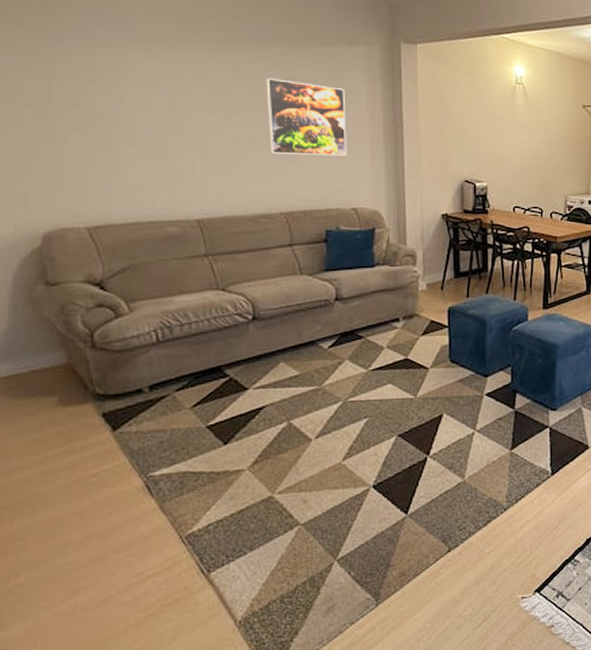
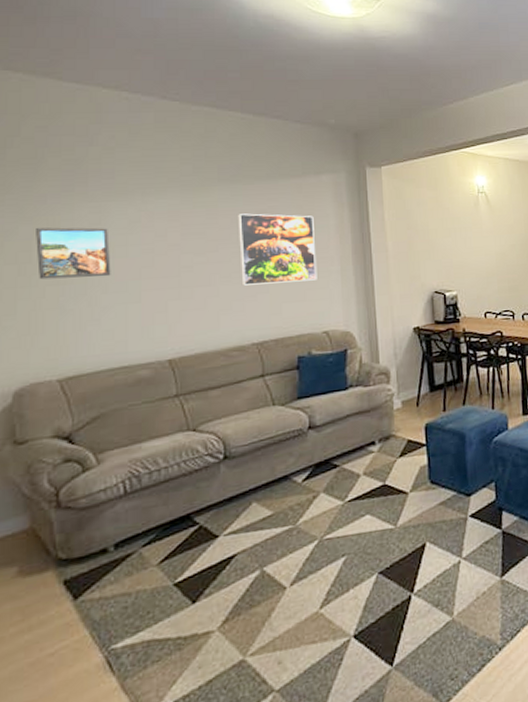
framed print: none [54,68,136,129] -> present [36,227,111,280]

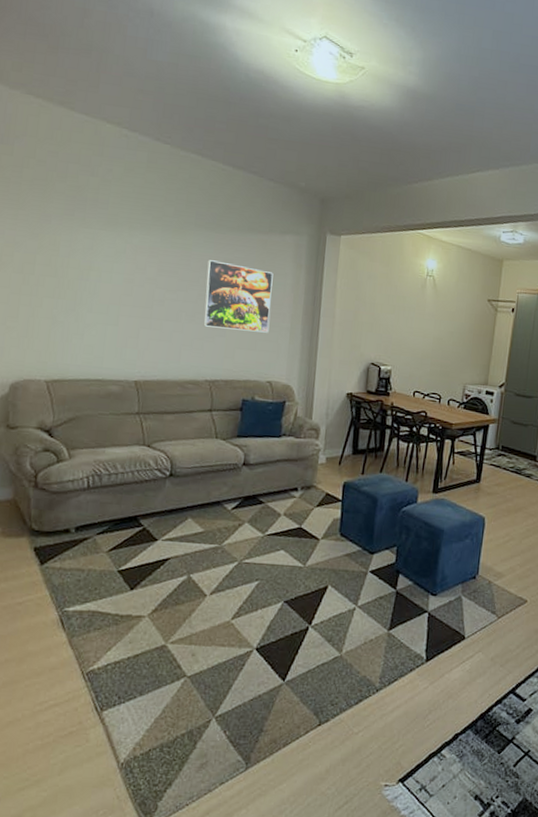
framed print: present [36,227,111,280] -> none [39,243,98,298]

